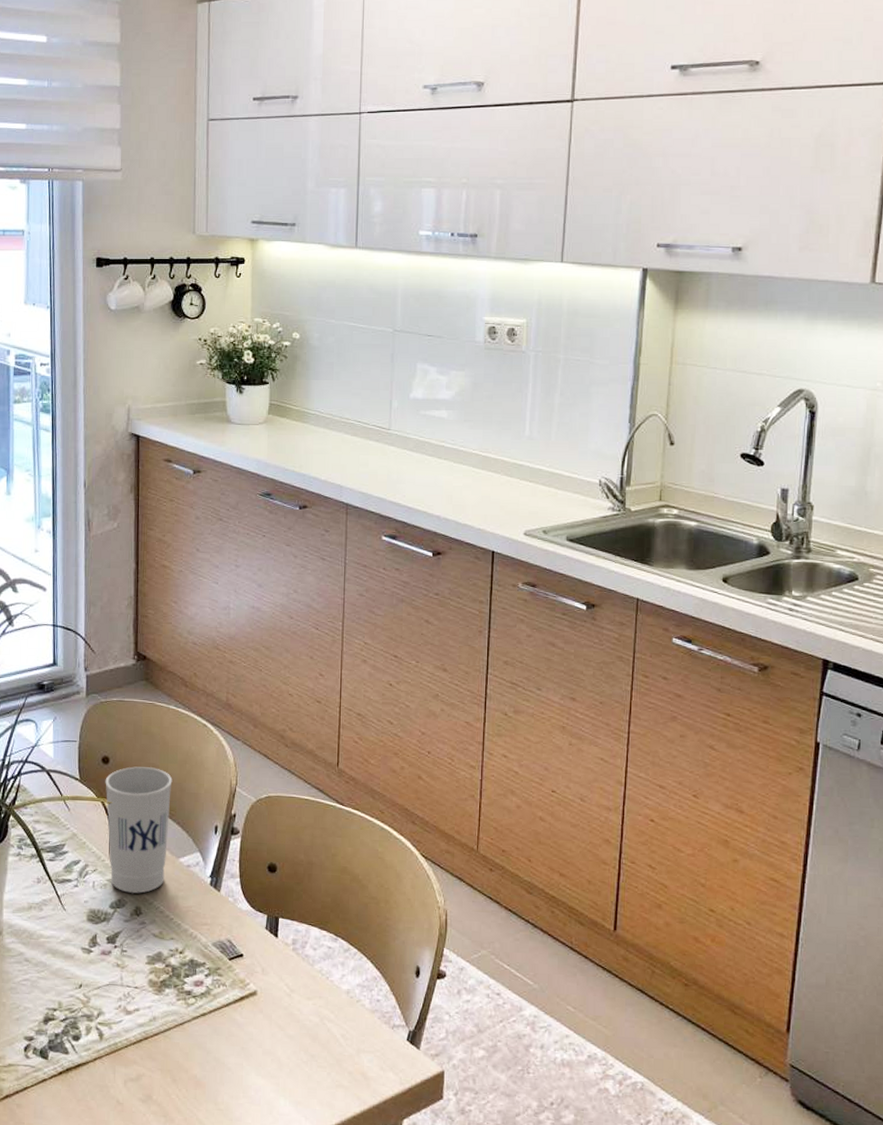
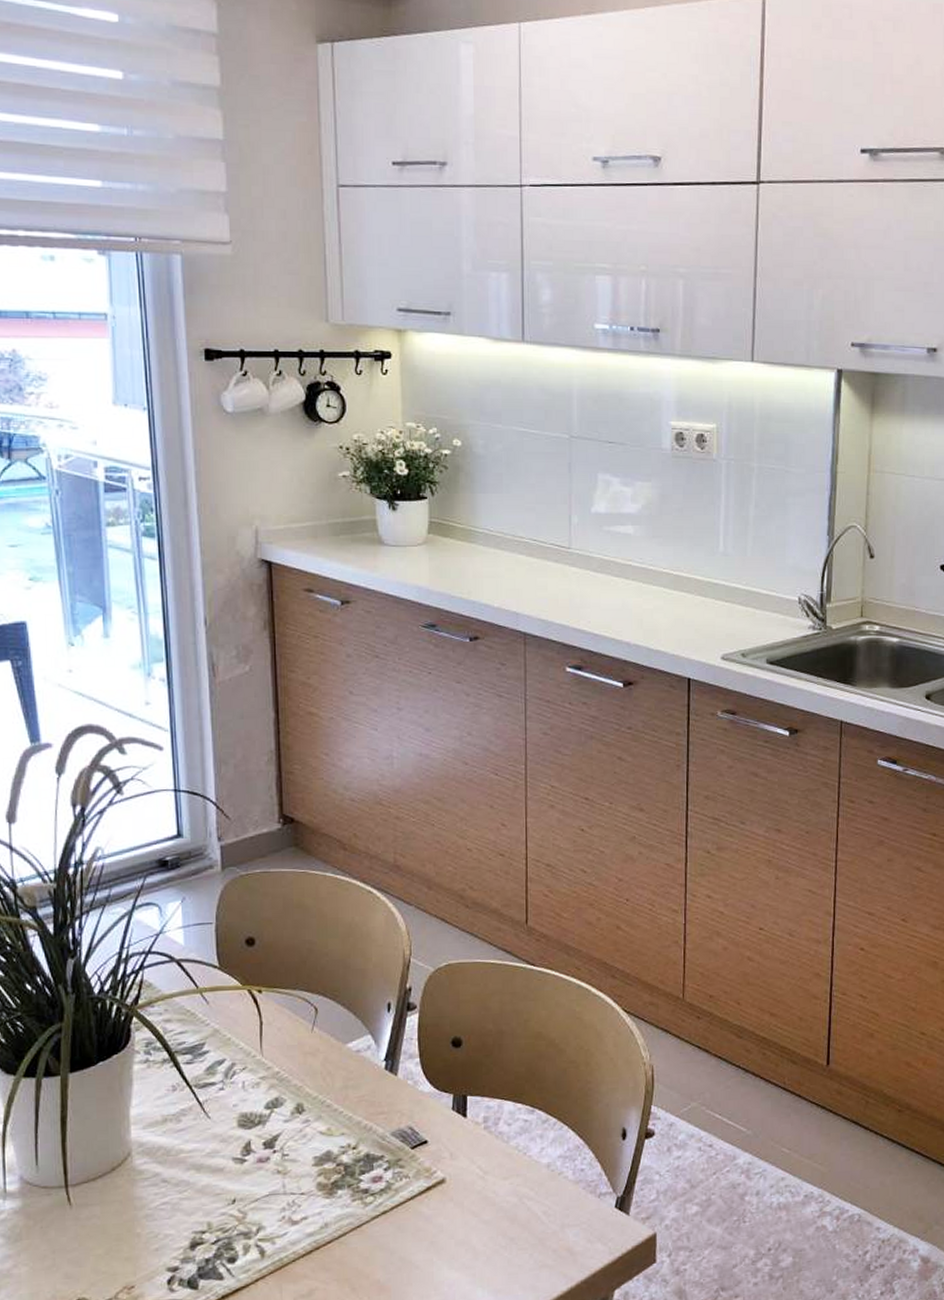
cup: present [105,766,173,894] -> none [251,945,334,1090]

